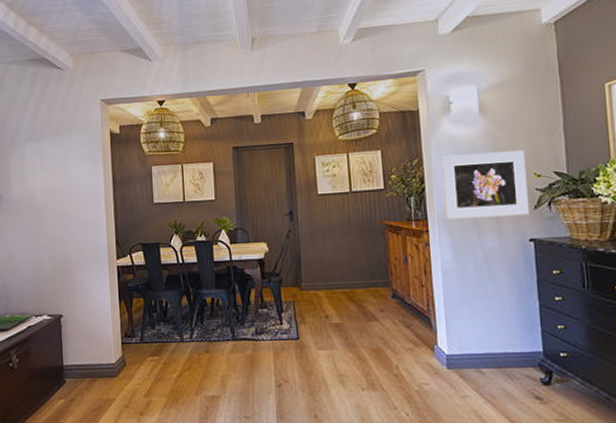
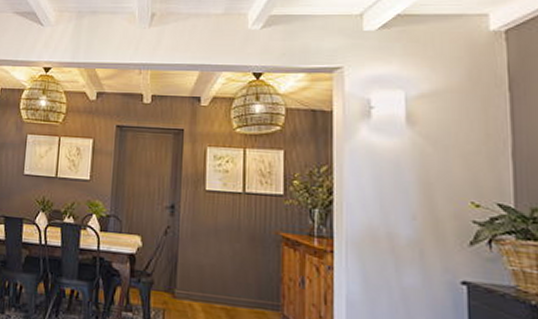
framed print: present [441,150,529,220] -> none [355,166,462,252]

